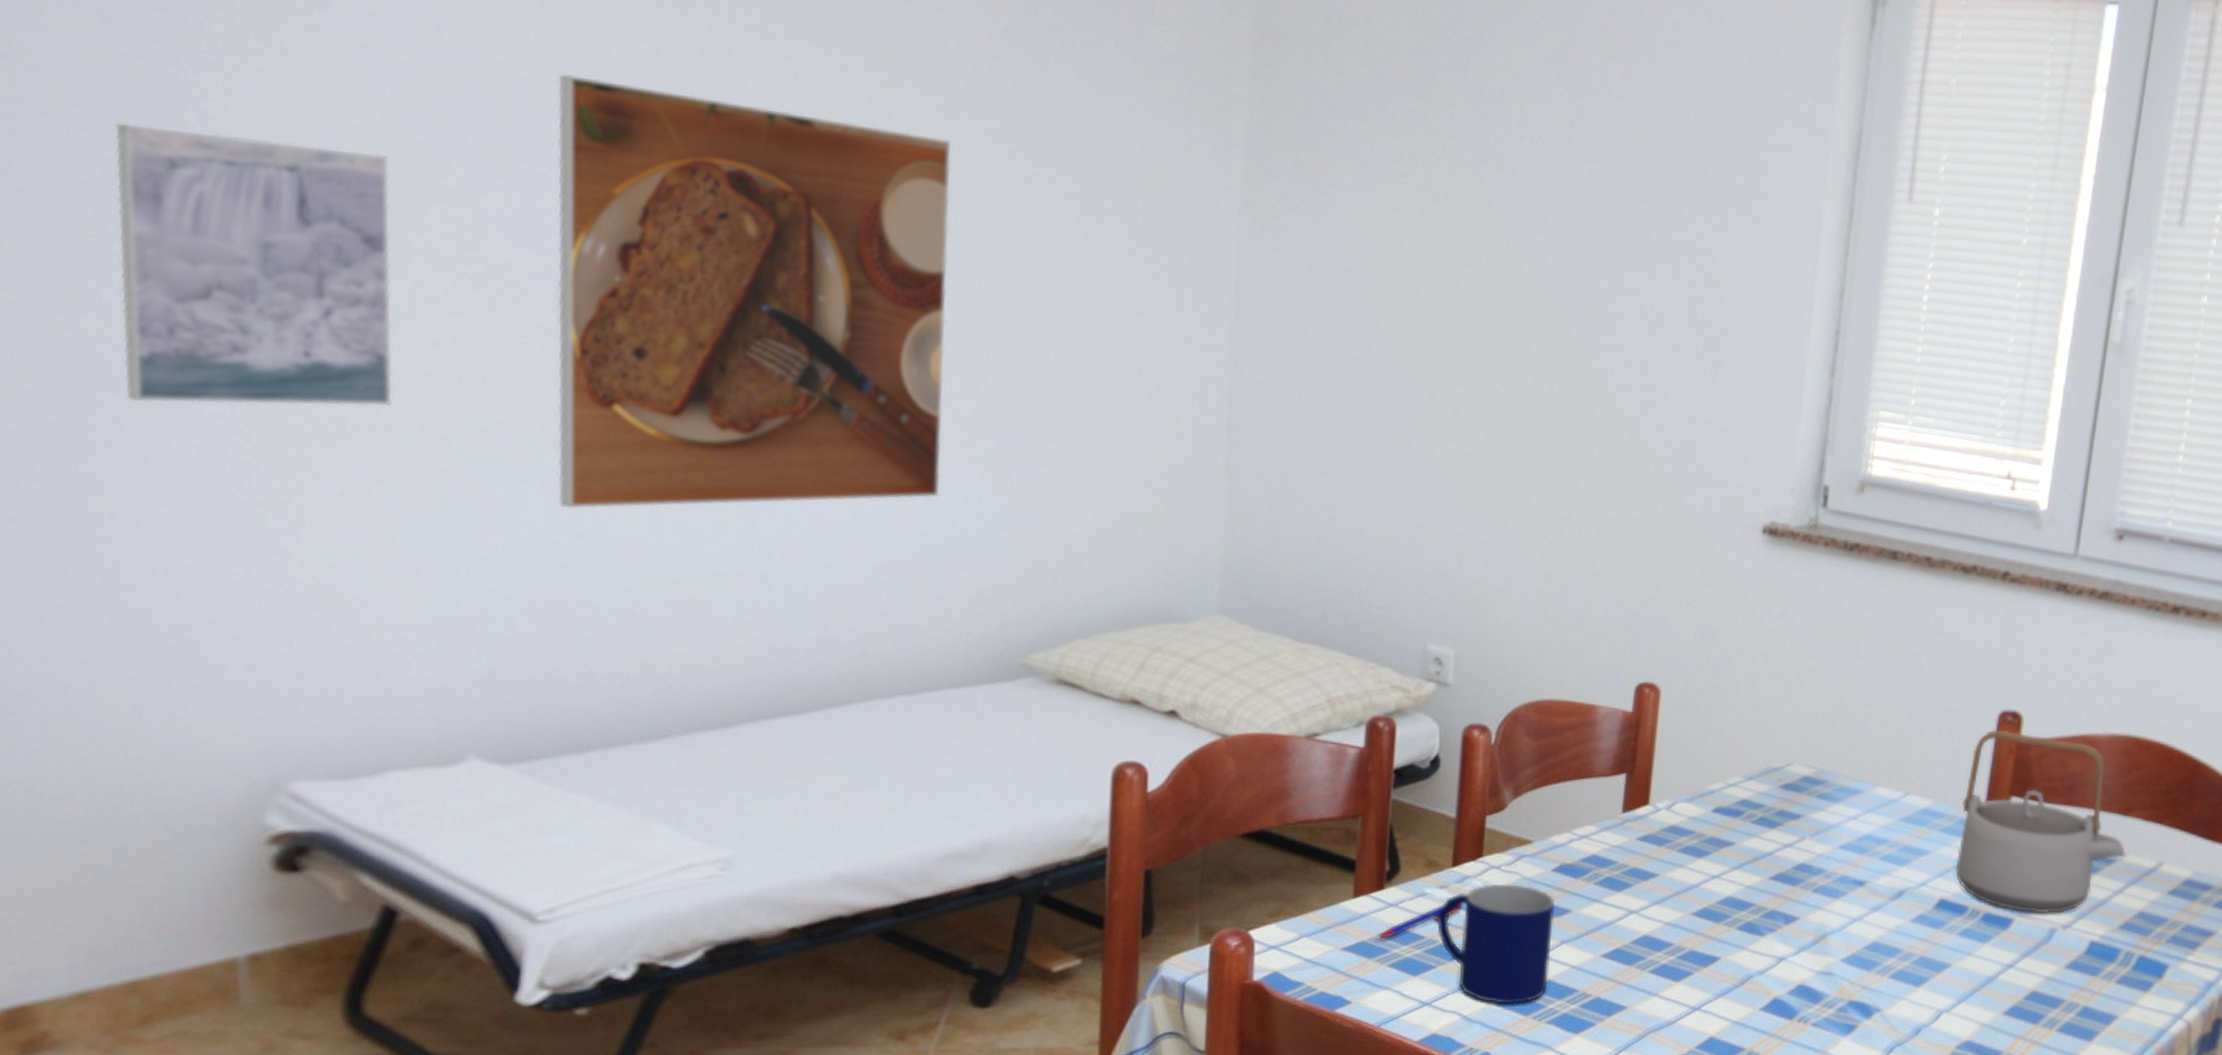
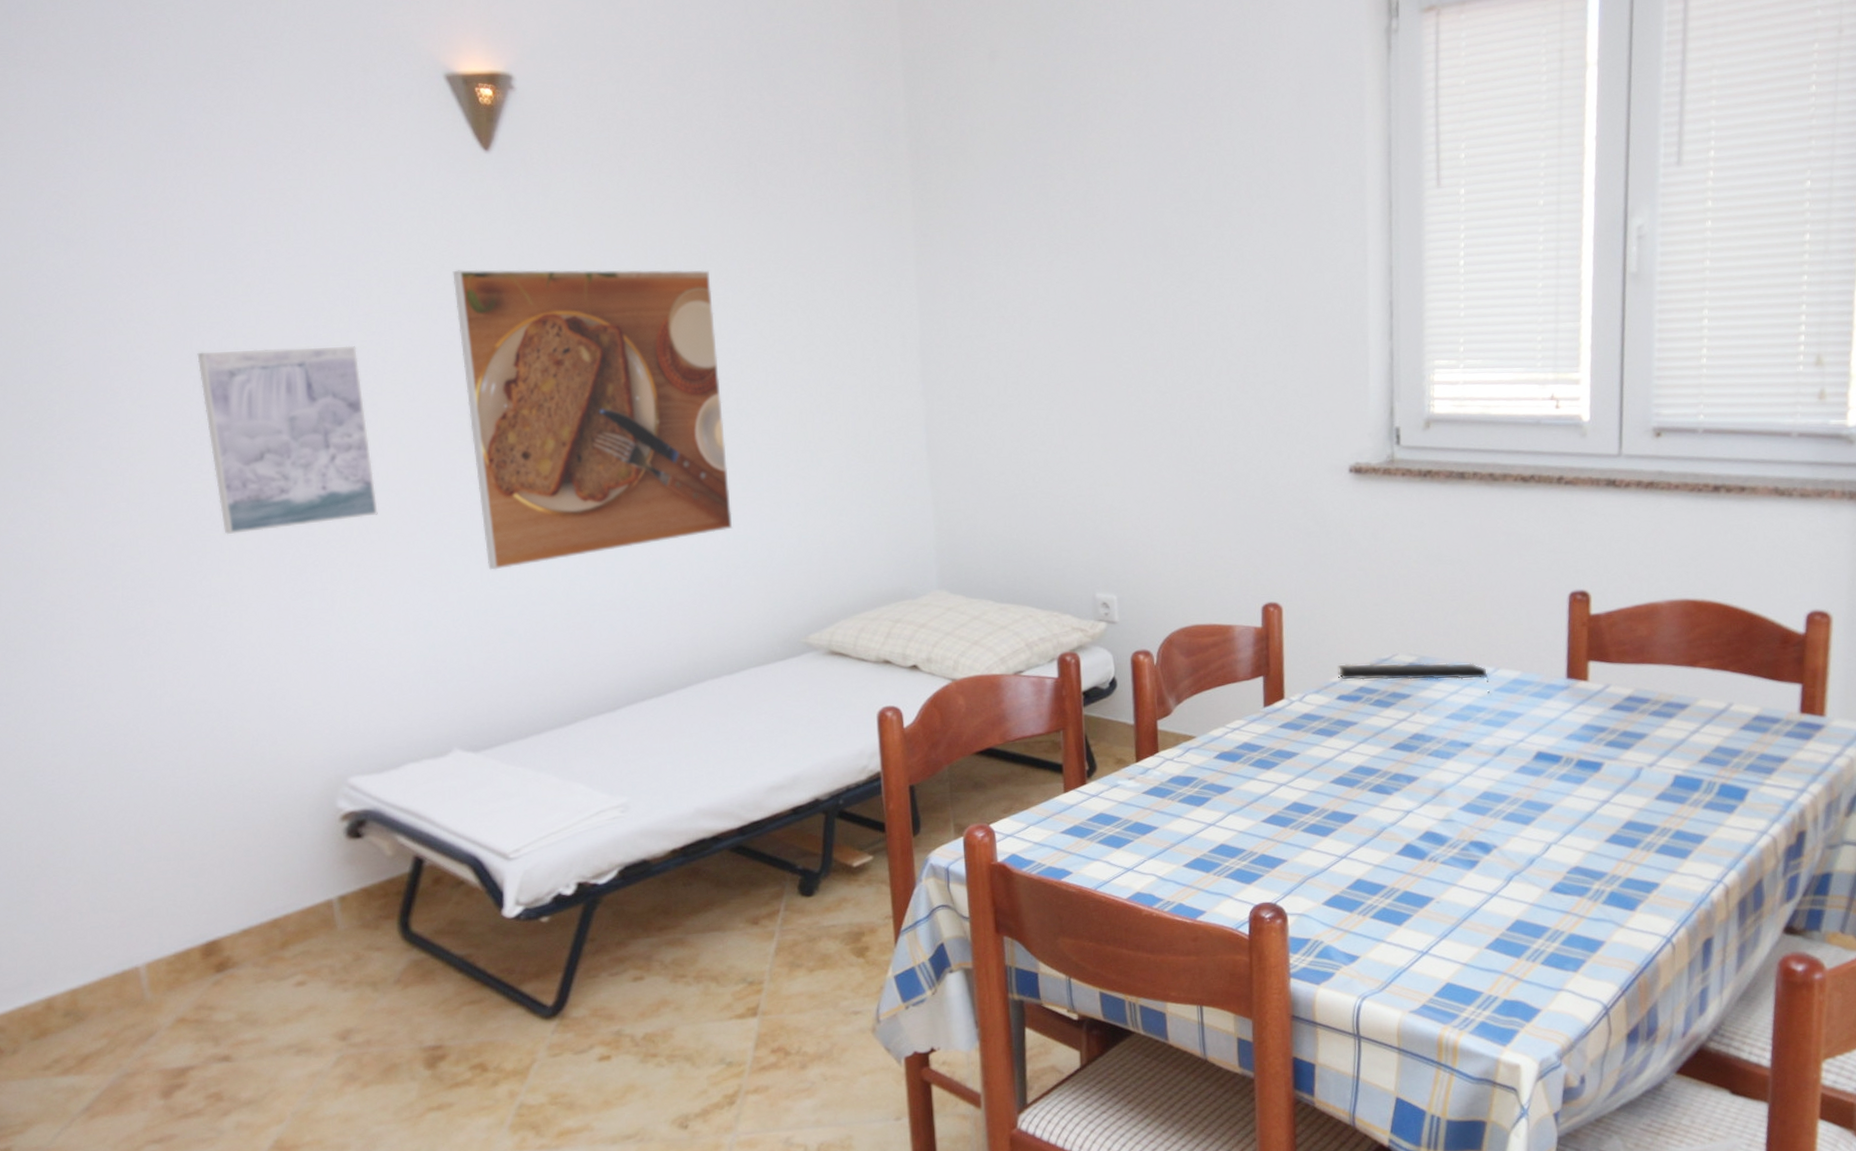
pen: present [1375,904,1463,940] -> none [1085,790,1148,823]
mug: present [1436,883,1556,1005] -> none [1129,771,1222,866]
notepad: none [1718,769,1896,825] -> present [1337,663,1490,695]
teapot: present [1955,729,2126,914] -> none [1546,607,1697,757]

